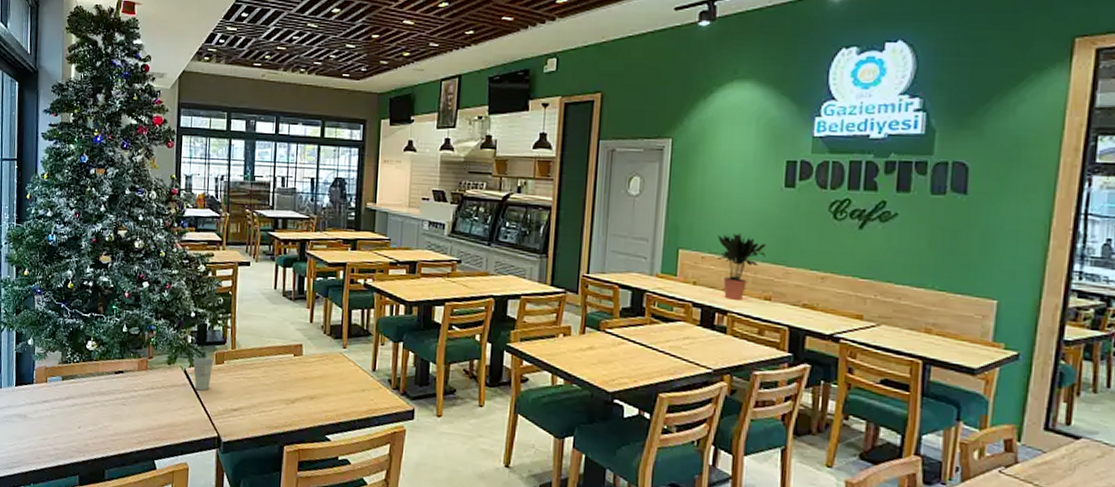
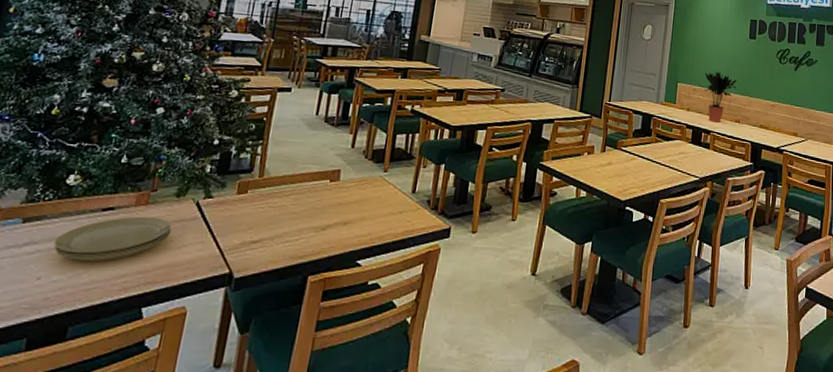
plate: none [86,380,168,418] -> present [53,216,172,262]
cup: present [192,357,214,391] -> none [207,187,236,224]

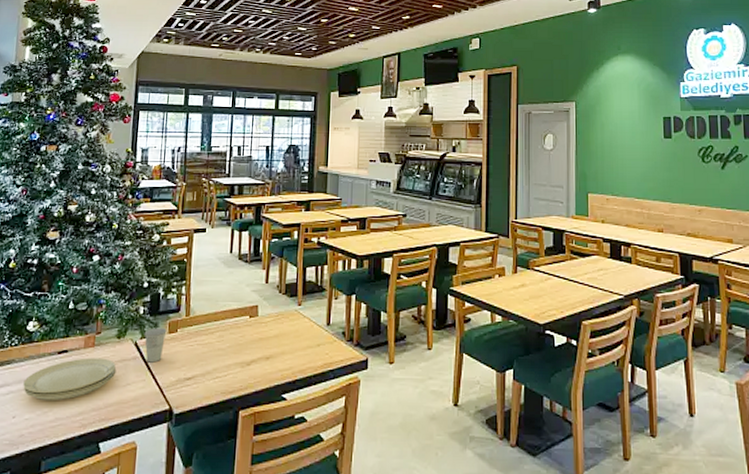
cup: none [207,187,236,224] -> present [144,328,167,363]
potted plant: present [704,71,737,123] -> none [617,177,655,234]

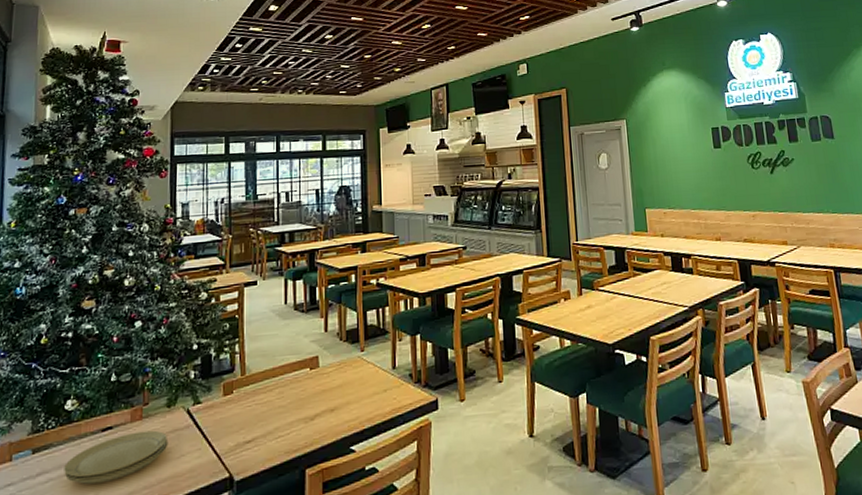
cup: present [144,328,167,363] -> none [196,390,222,430]

